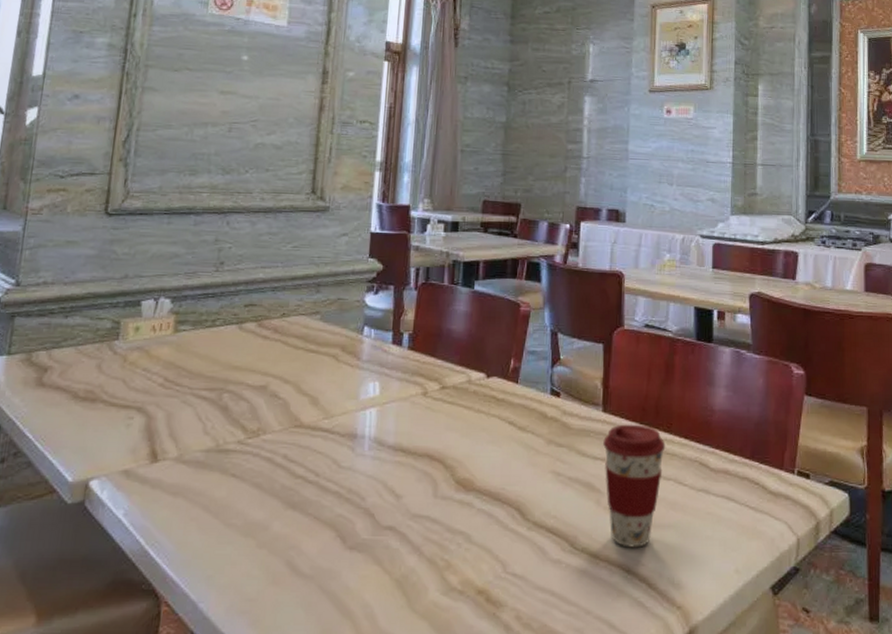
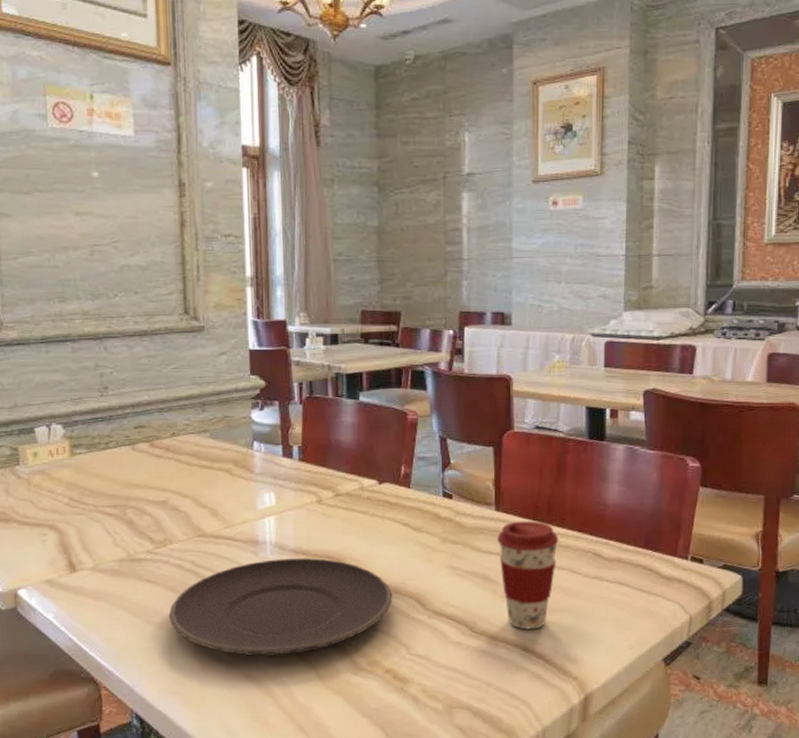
plate: none [250,455,492,570] -> present [168,558,393,657]

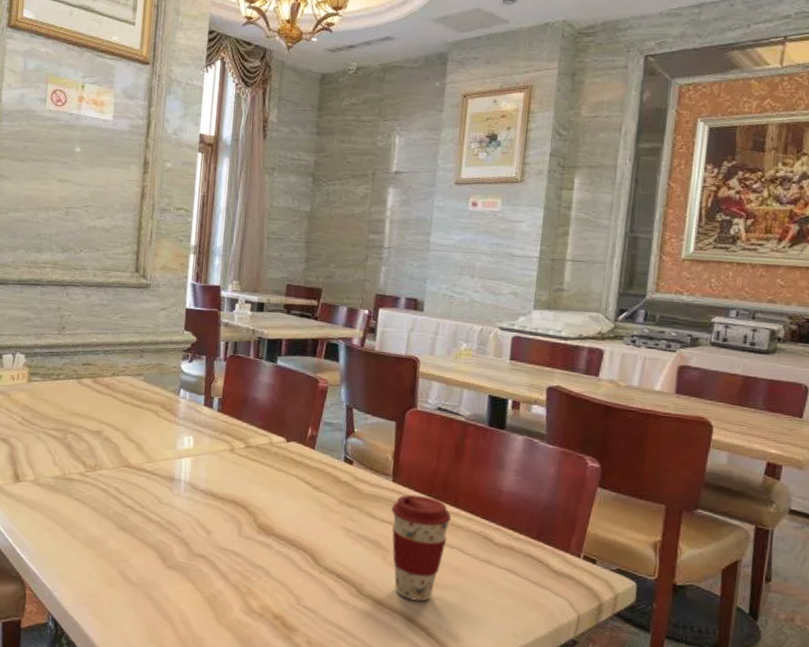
plate: present [168,558,393,657] -> none [90,496,289,587]

